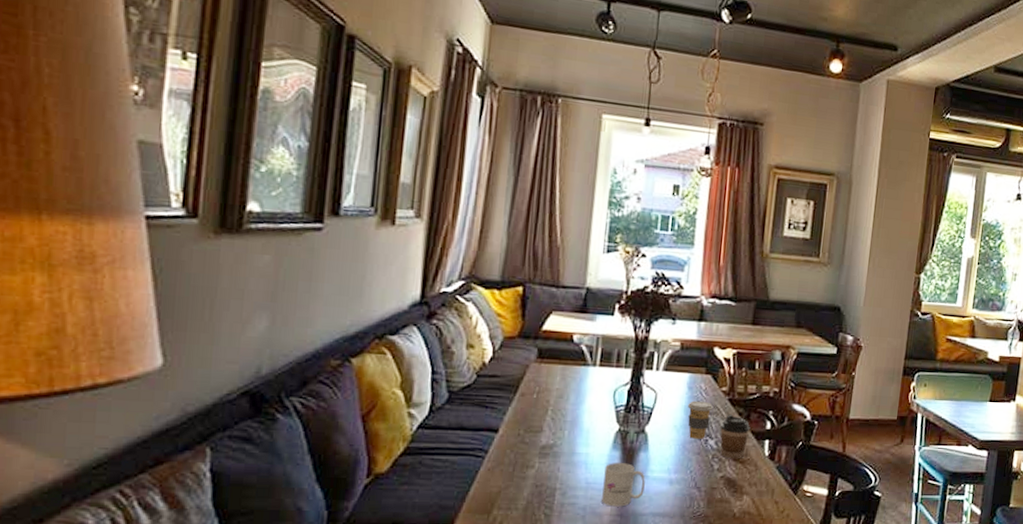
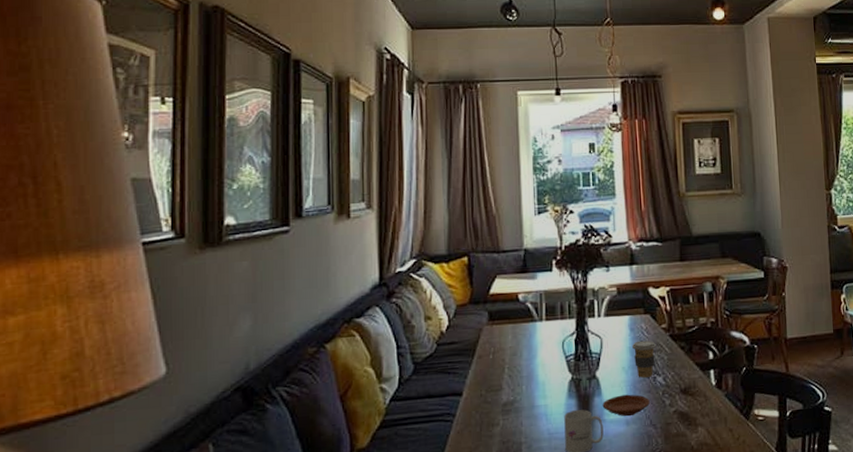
plate: none [647,453,698,476] -> present [602,394,650,417]
coffee cup: present [719,414,751,459] -> none [665,349,694,393]

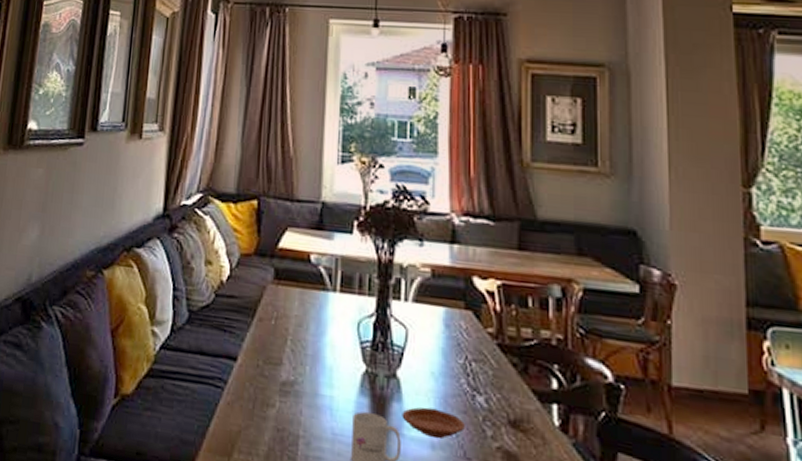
coffee cup: present [632,340,657,378] -> none [447,342,479,394]

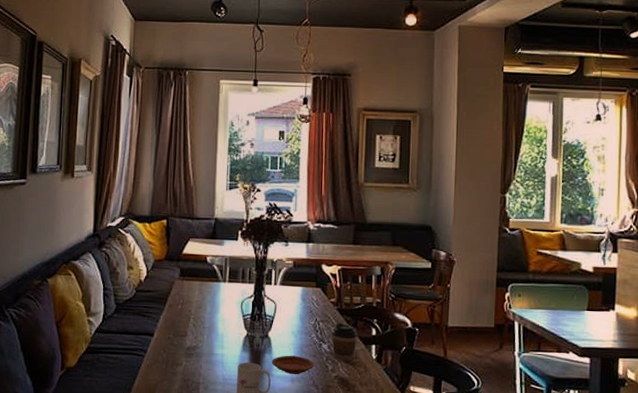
coffee cup: none [489,363,530,426] -> present [331,321,358,362]

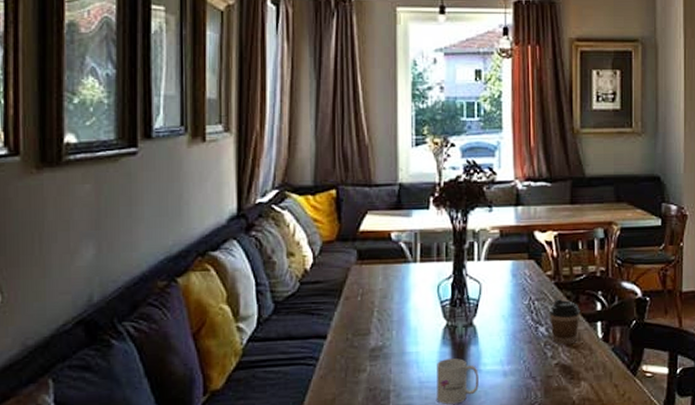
plate: present [271,355,314,375] -> none [478,344,530,368]

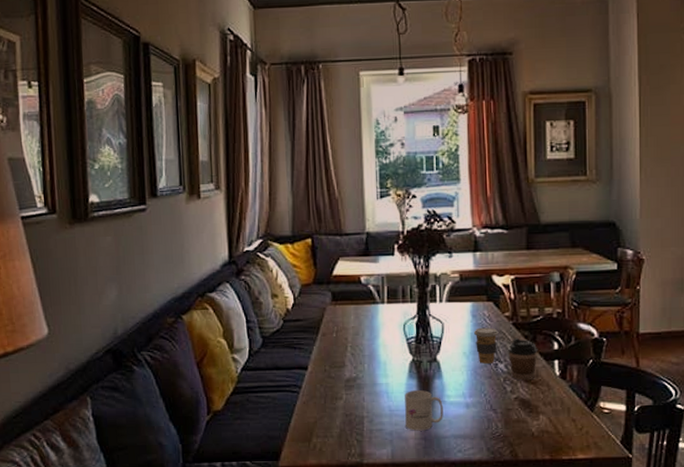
coffee cup: none [514,287,540,327] -> present [474,327,499,364]

